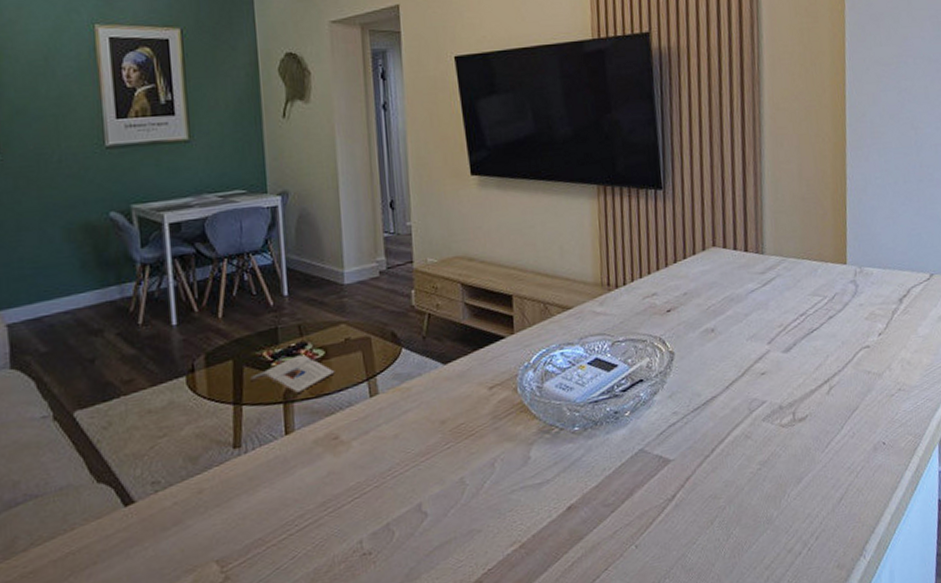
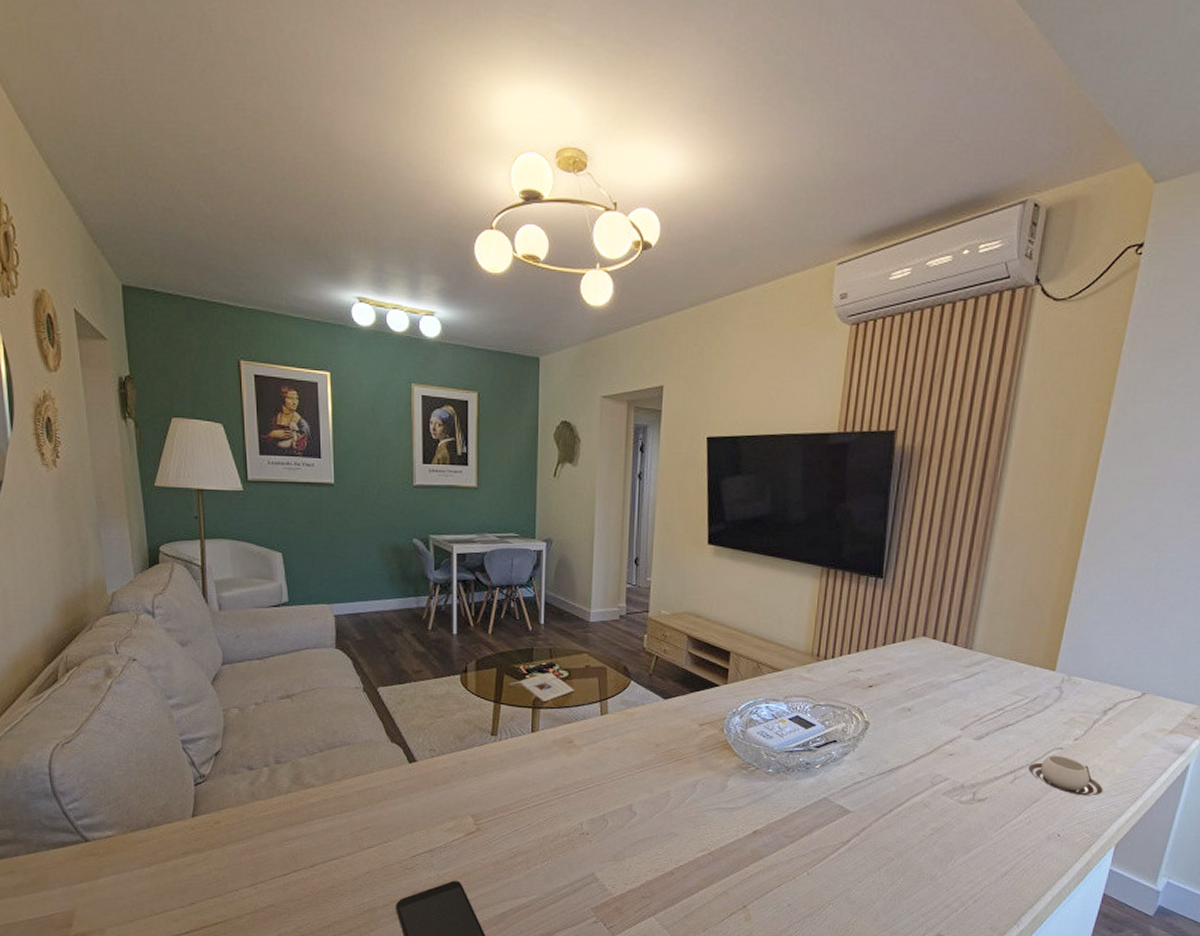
cup: none [840,354,916,396] -> present [1028,755,1103,796]

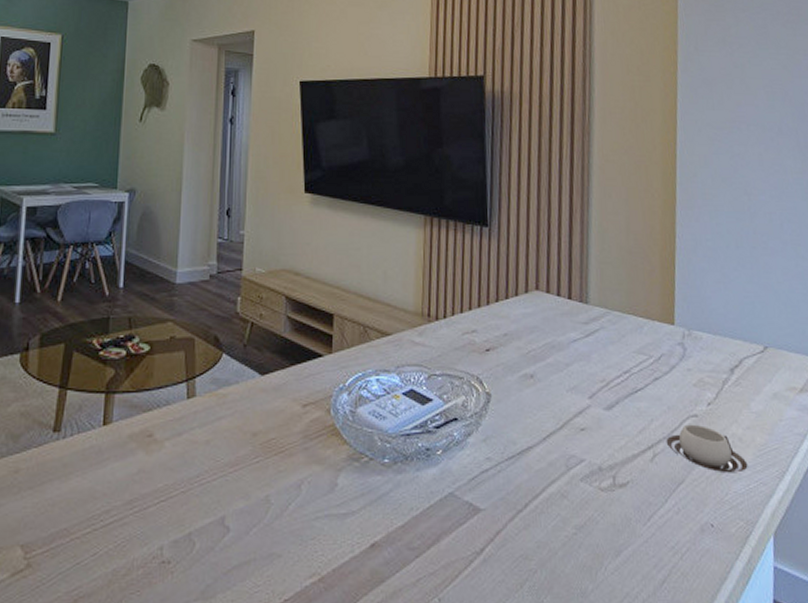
magazine: present [509,673,575,703] -> none [78,347,158,386]

